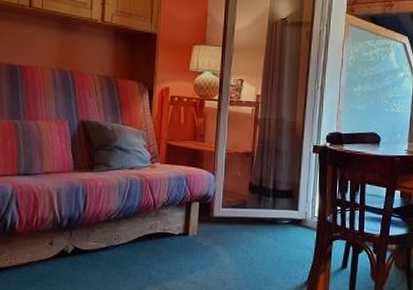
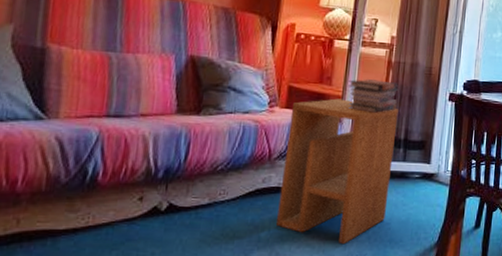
side table: none [164,154,266,282] -> present [276,98,399,245]
book stack: none [219,135,266,166] -> present [348,79,399,113]

